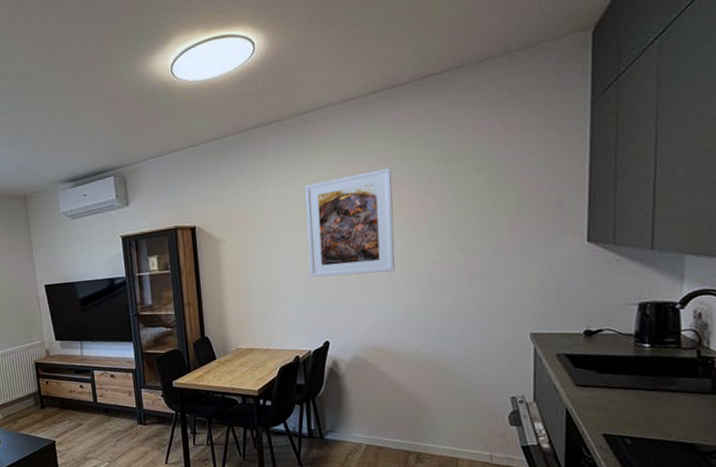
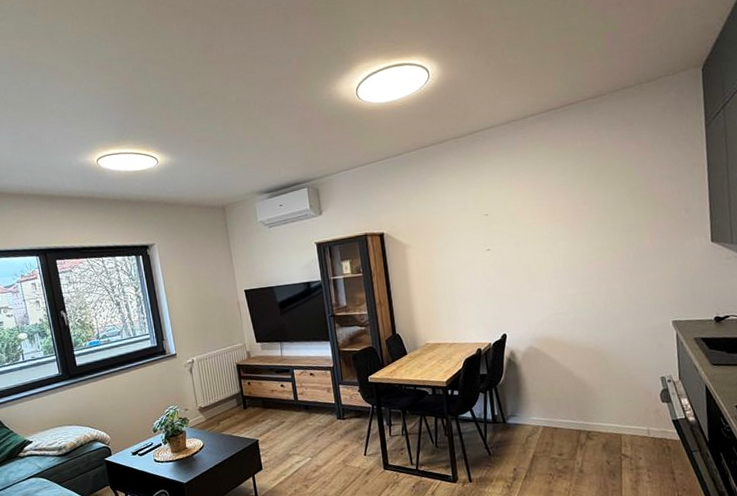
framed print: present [304,167,395,278] -> none [478,180,558,278]

